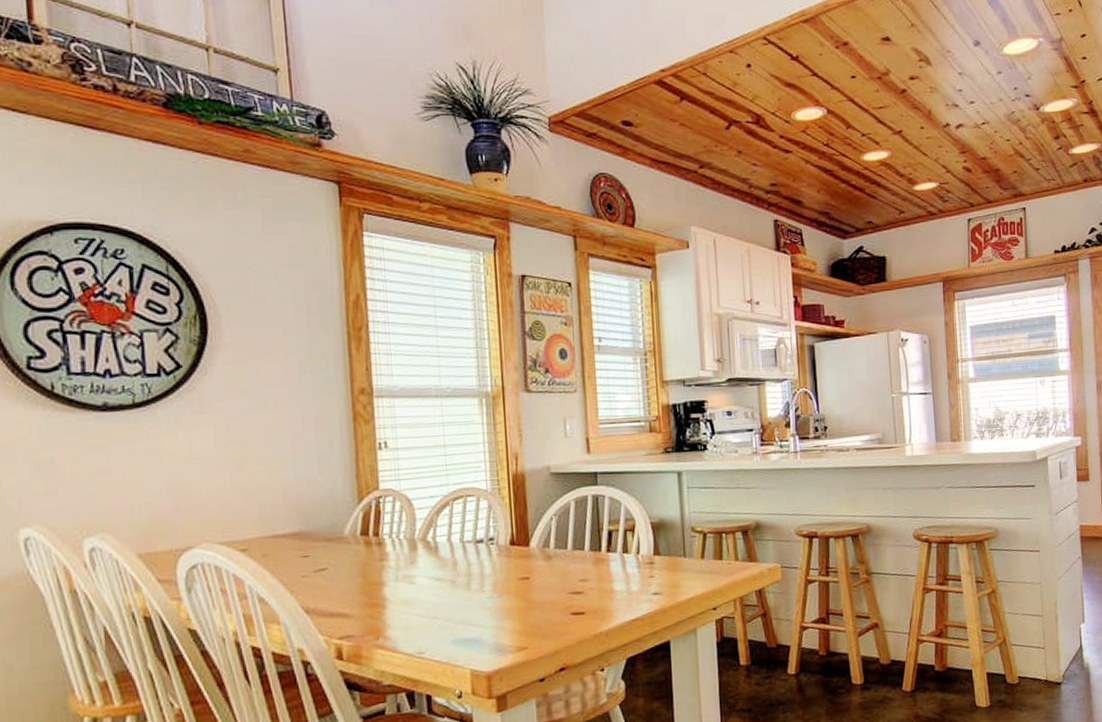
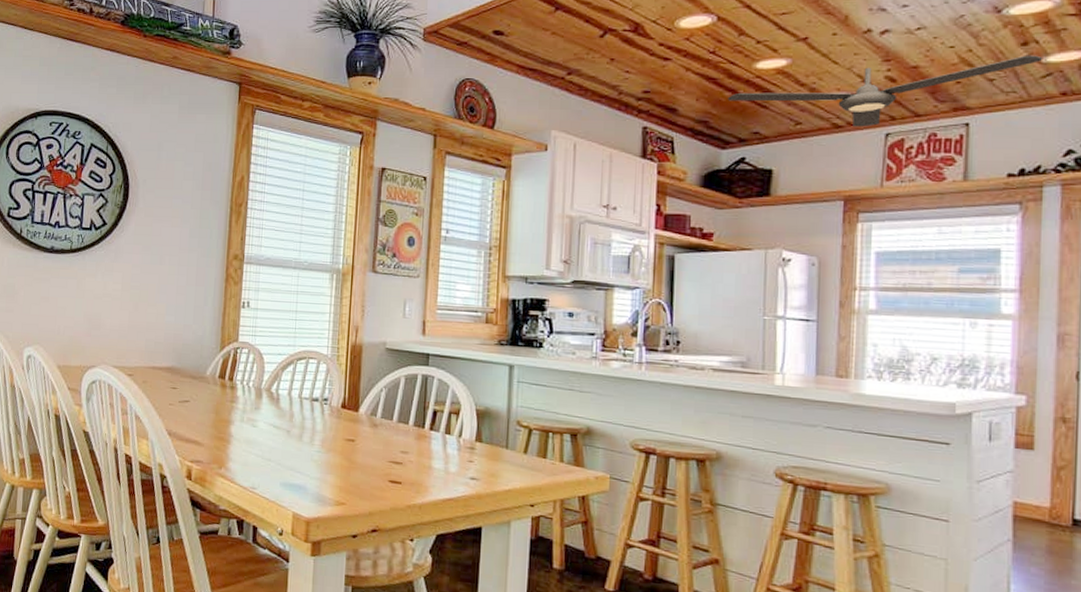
ceiling fan: none [842,147,1069,214] -> present [727,55,1042,127]

